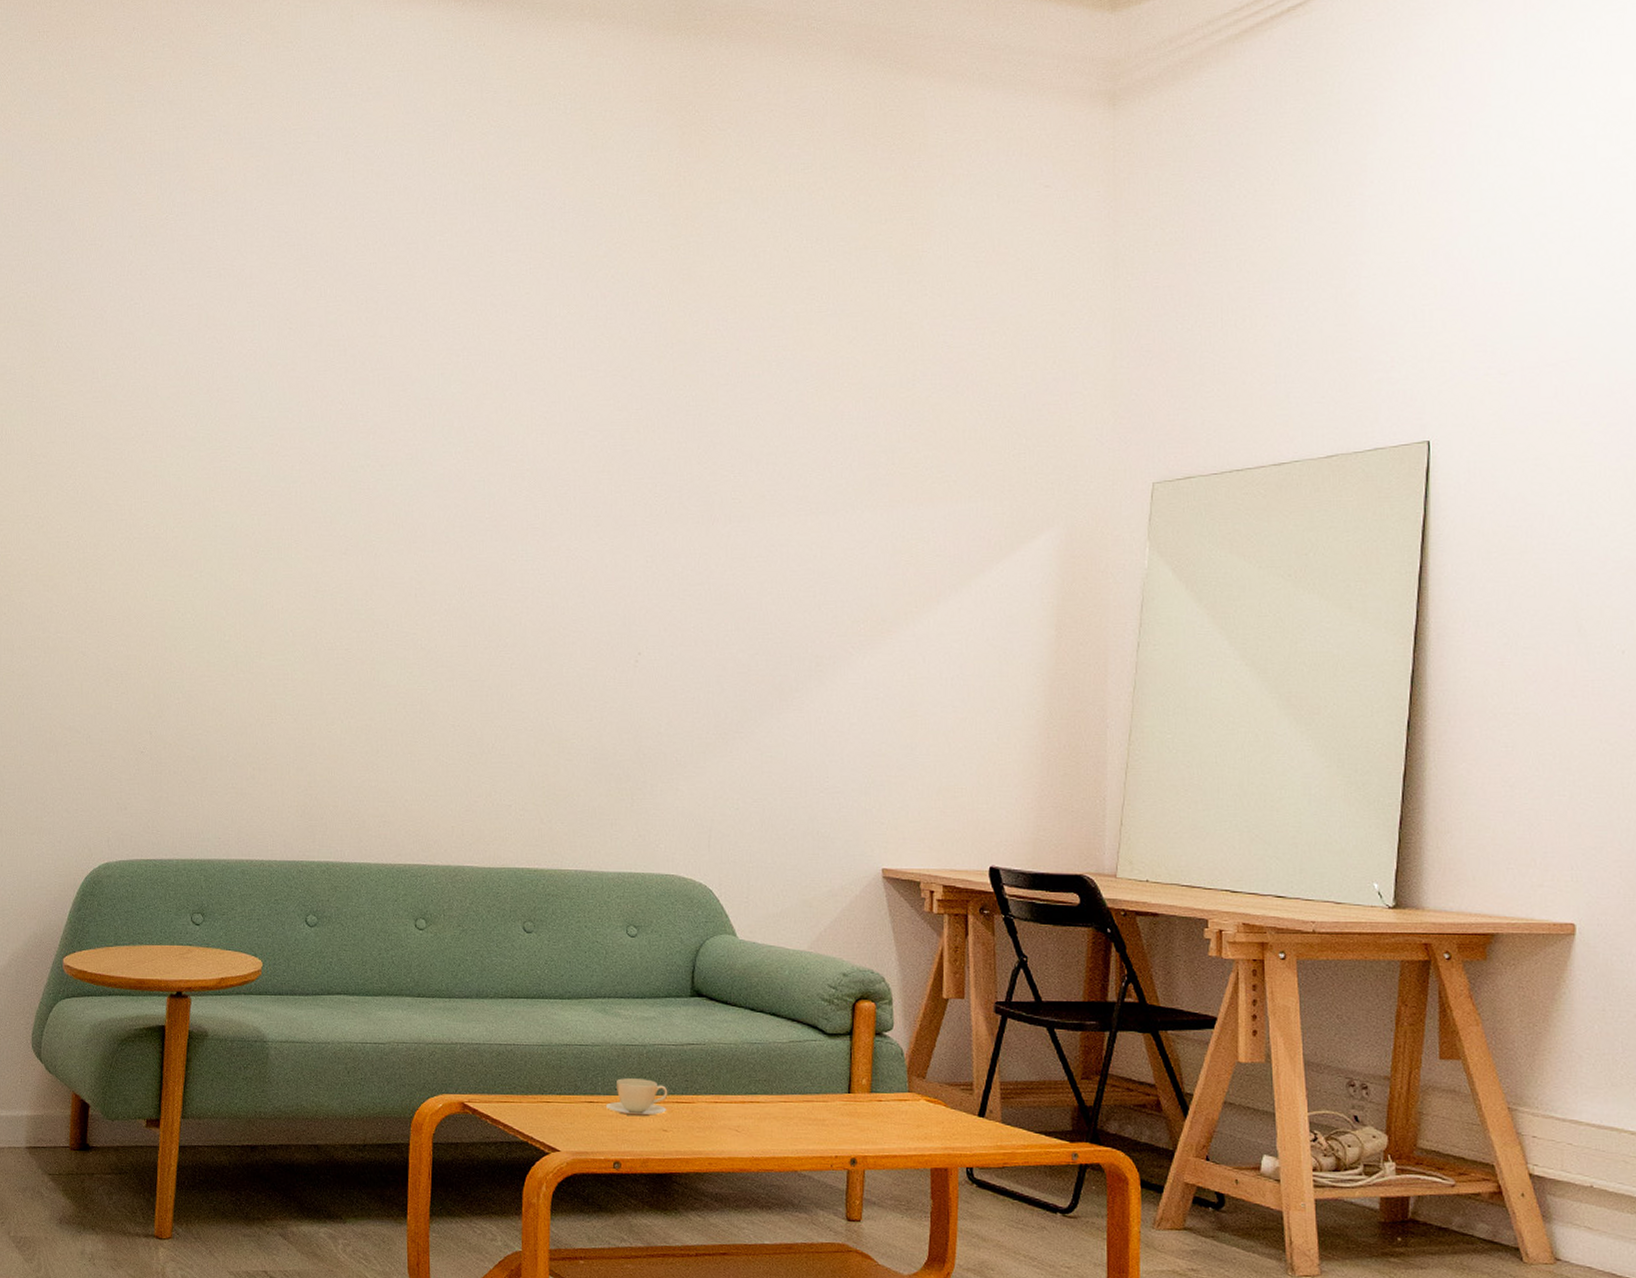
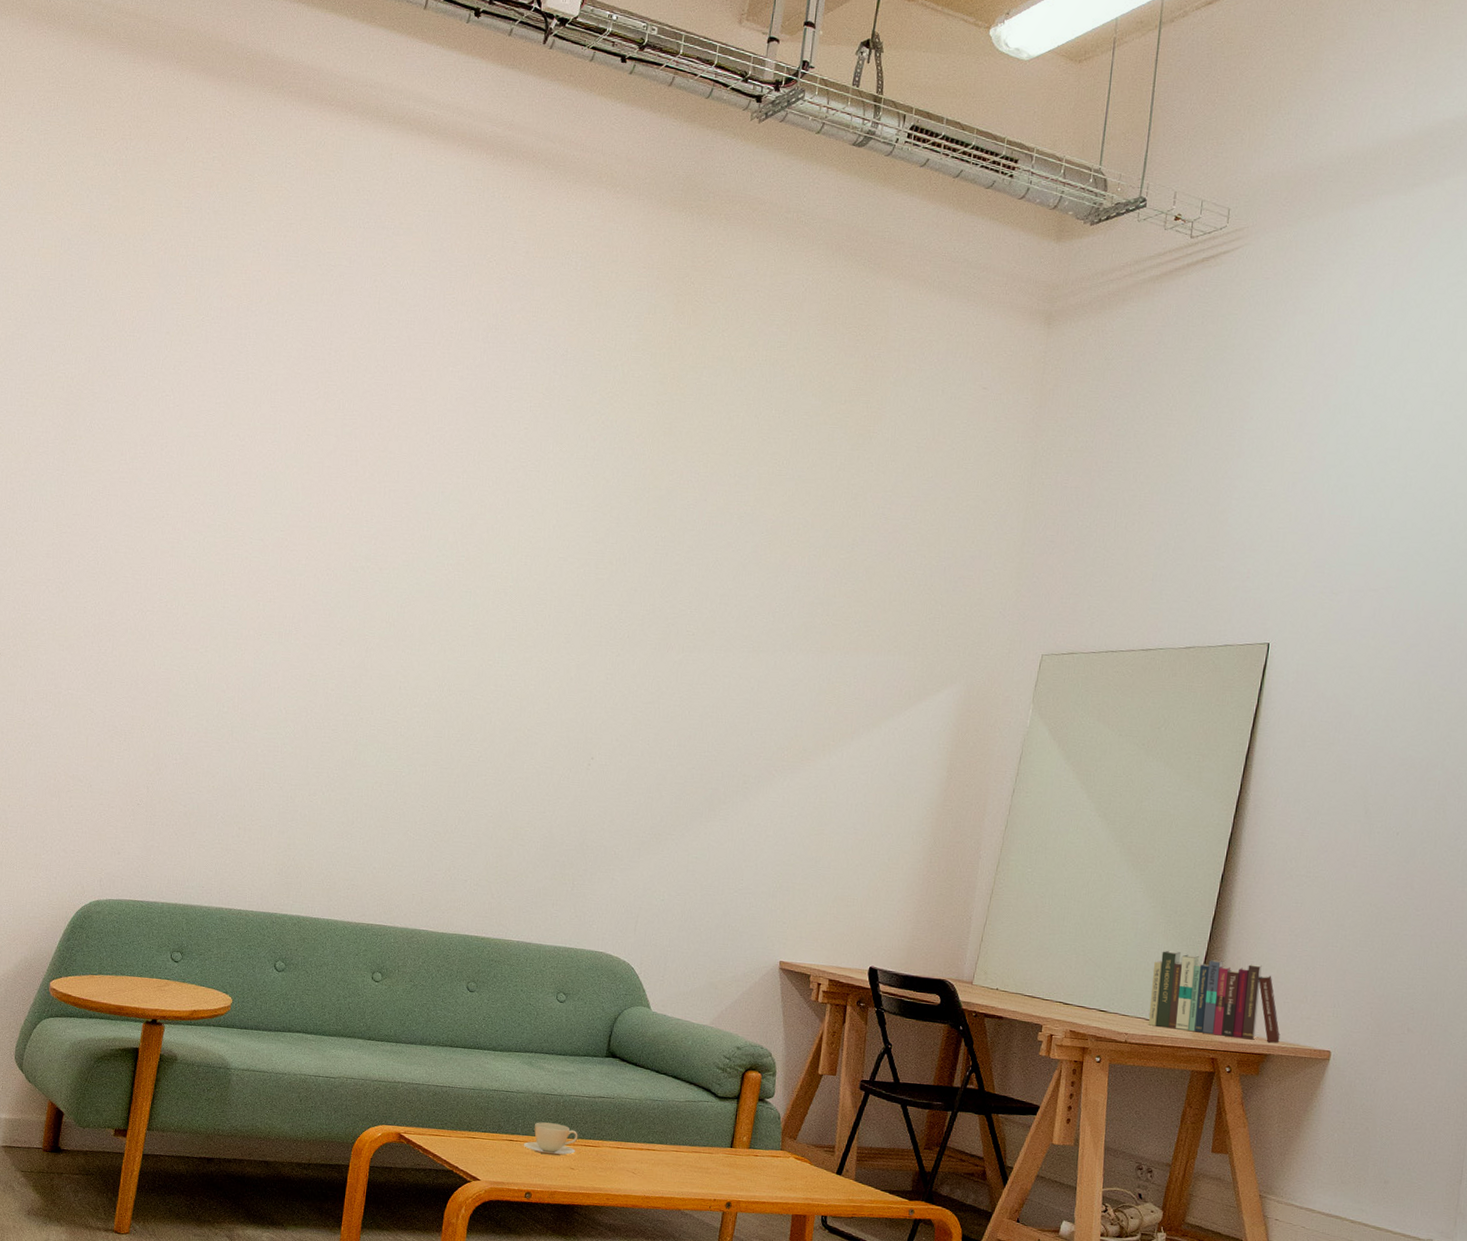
books: none [1337,817,1508,921] -> present [1149,950,1280,1044]

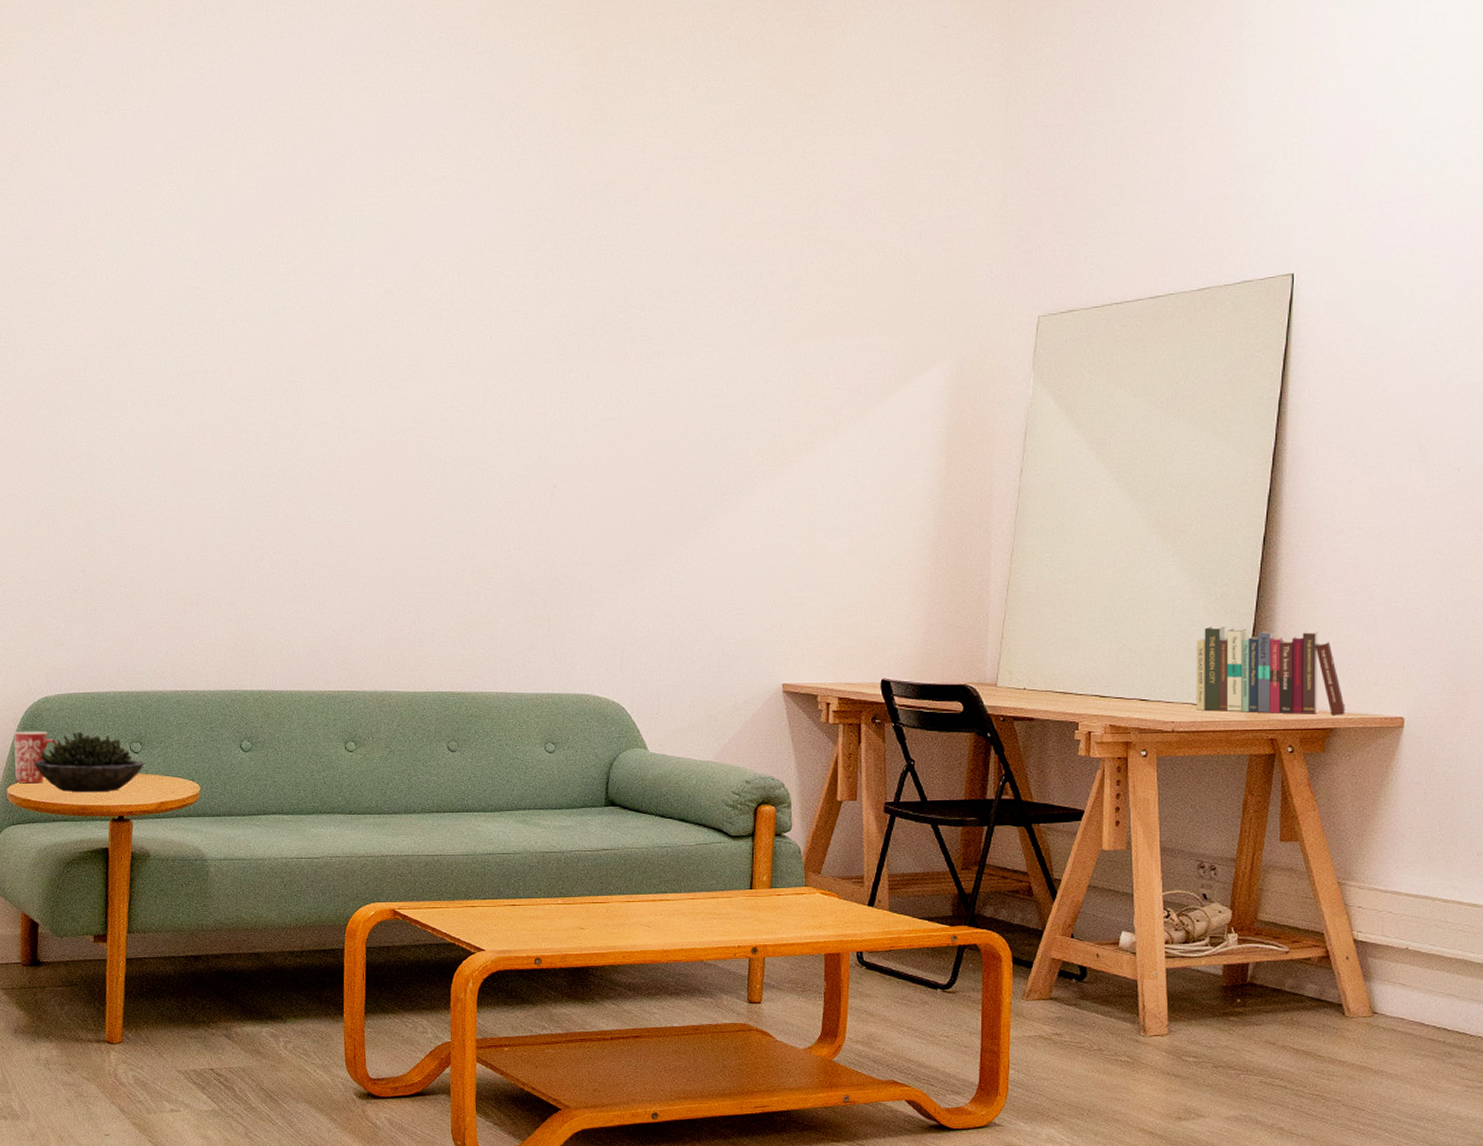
mug: none [59,929,104,980] -> present [13,731,59,784]
succulent plant: none [78,936,183,995] -> present [34,731,145,792]
teacup: present [523,1122,578,1156] -> none [526,882,585,917]

